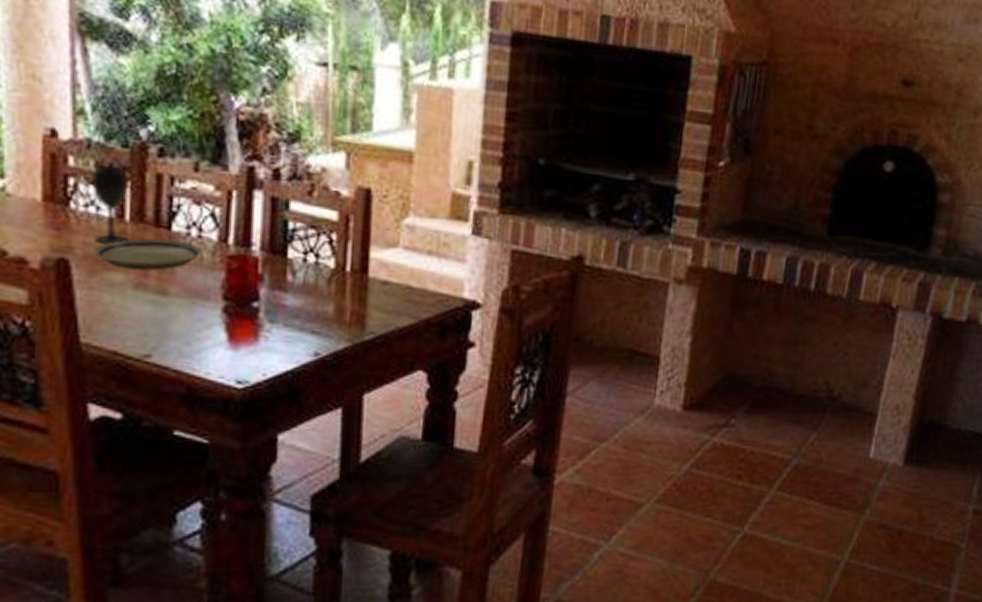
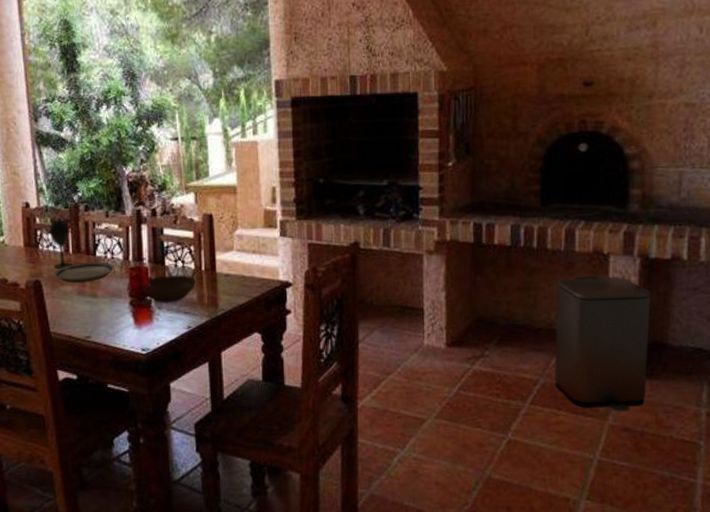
bowl: none [242,272,336,316] -> present [140,274,197,304]
pedal bin: none [810,333,938,504] -> present [554,276,651,411]

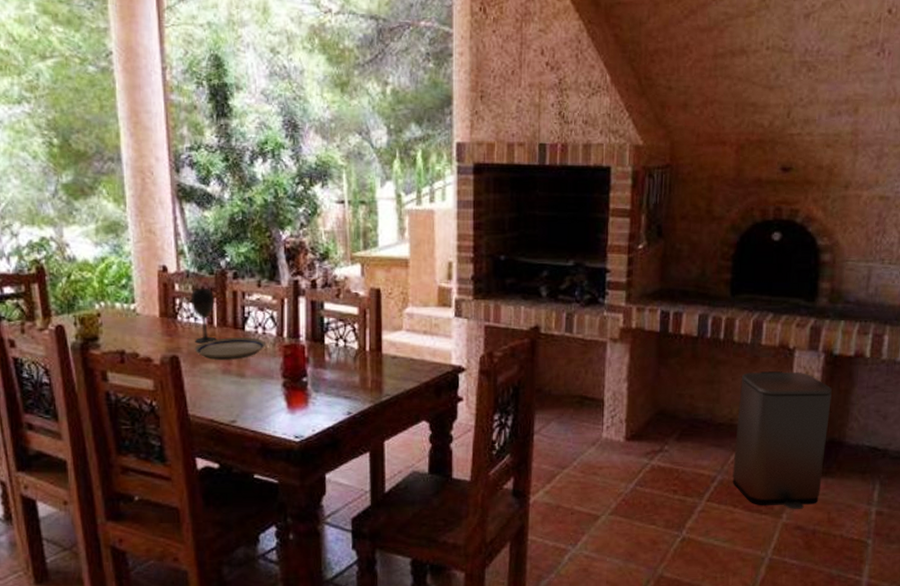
bowl: present [140,274,197,304] -> none [295,354,359,387]

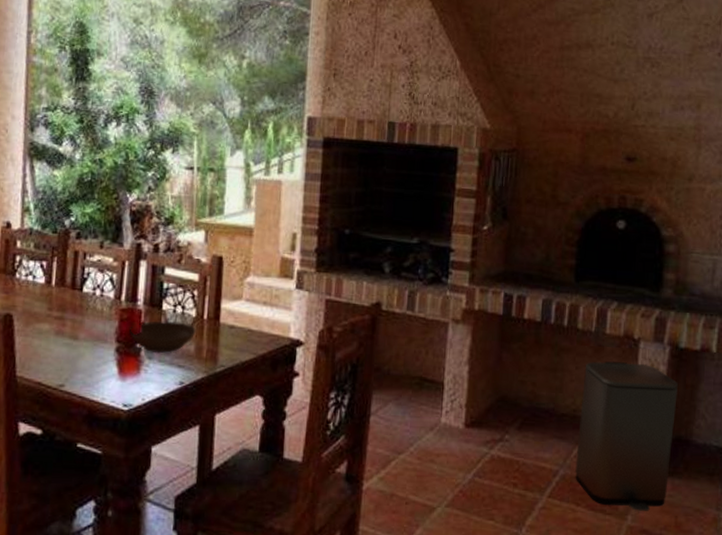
wine glass: present [190,287,217,344] -> none [30,246,56,303]
plate: present [194,337,267,360] -> none [29,298,103,321]
bowl: none [295,354,359,387] -> present [129,320,196,354]

